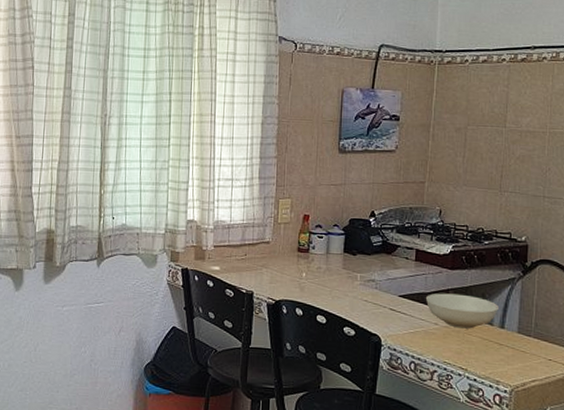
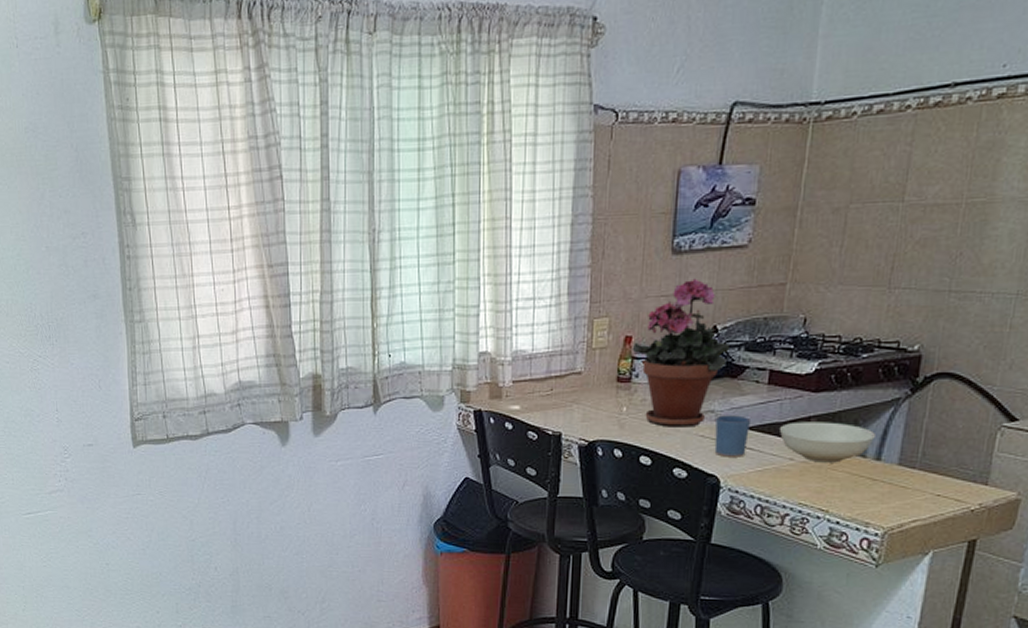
potted plant: none [309,173,384,293] -> present [632,278,729,427]
mug: none [376,284,403,320] -> present [714,415,750,457]

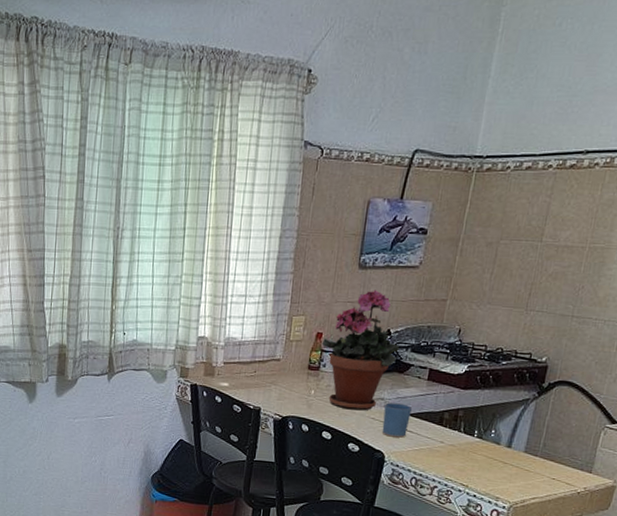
bowl: present [779,422,877,463] -> none [433,412,509,448]

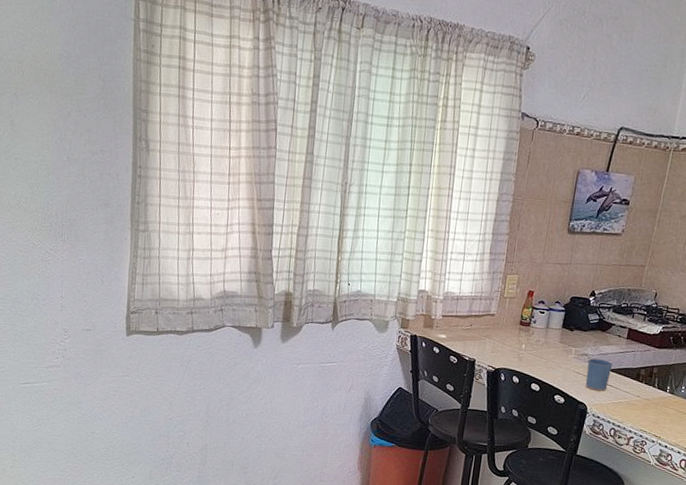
potted plant: present [322,290,399,411] -> none [533,253,602,365]

